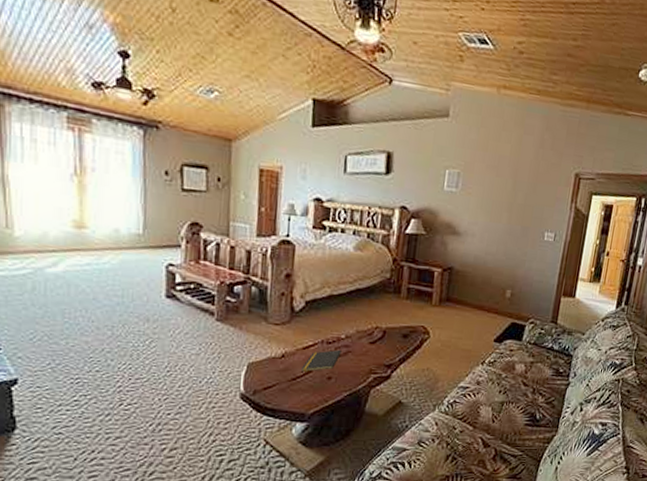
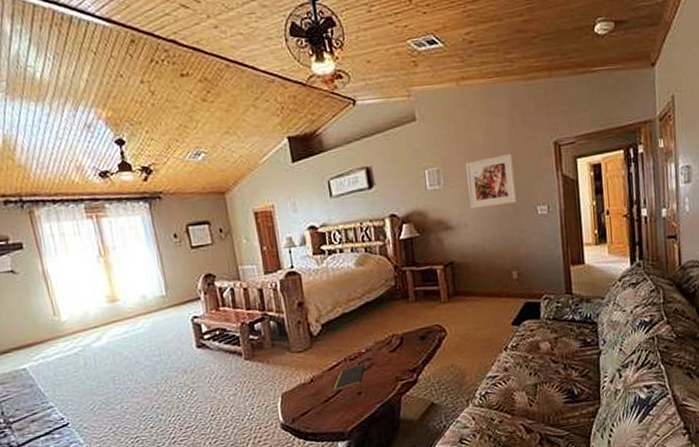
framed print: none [482,172,534,224] -> present [465,153,518,209]

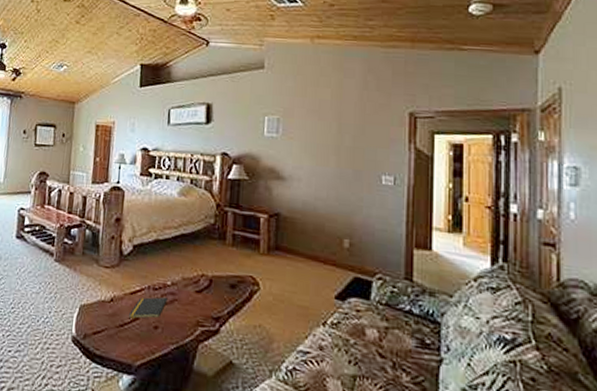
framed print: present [465,153,518,209] -> none [307,115,361,167]

